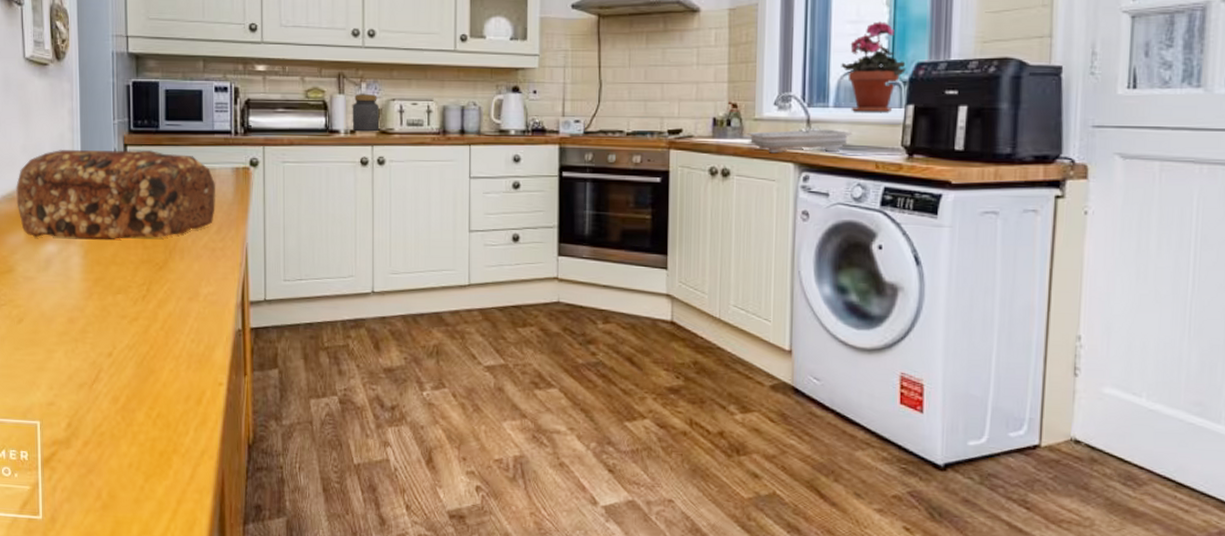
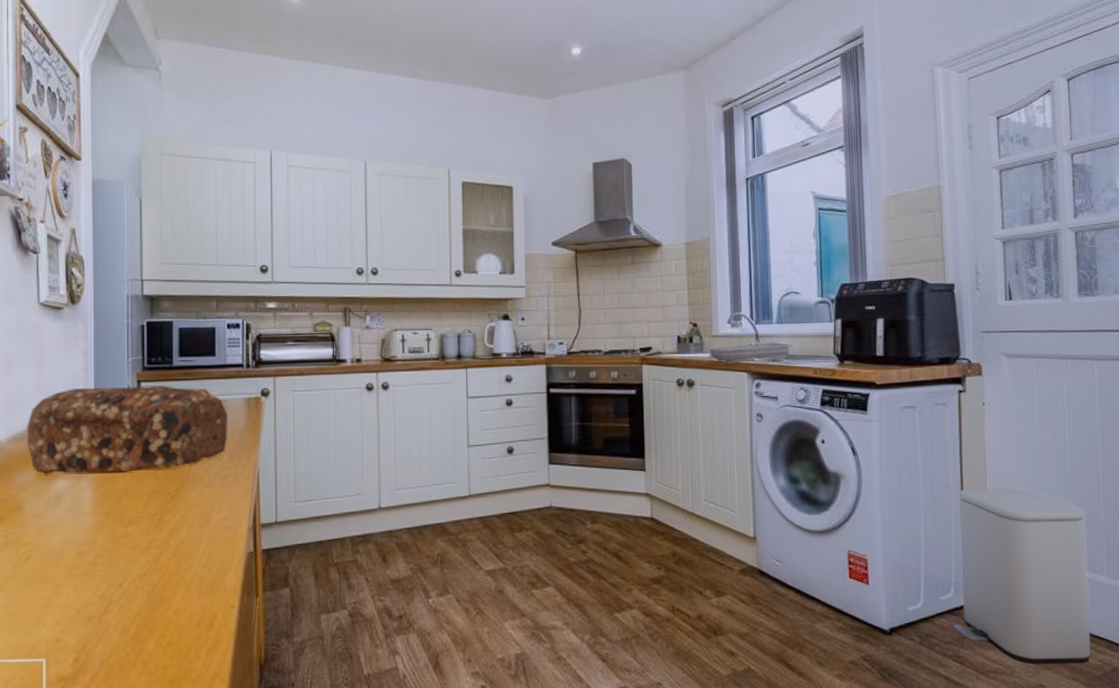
jar: present [353,94,379,132] -> none [359,326,383,360]
potted plant: present [841,20,906,114] -> none [780,250,833,328]
pedal bin: none [1023,312,1205,522] -> present [953,488,1091,664]

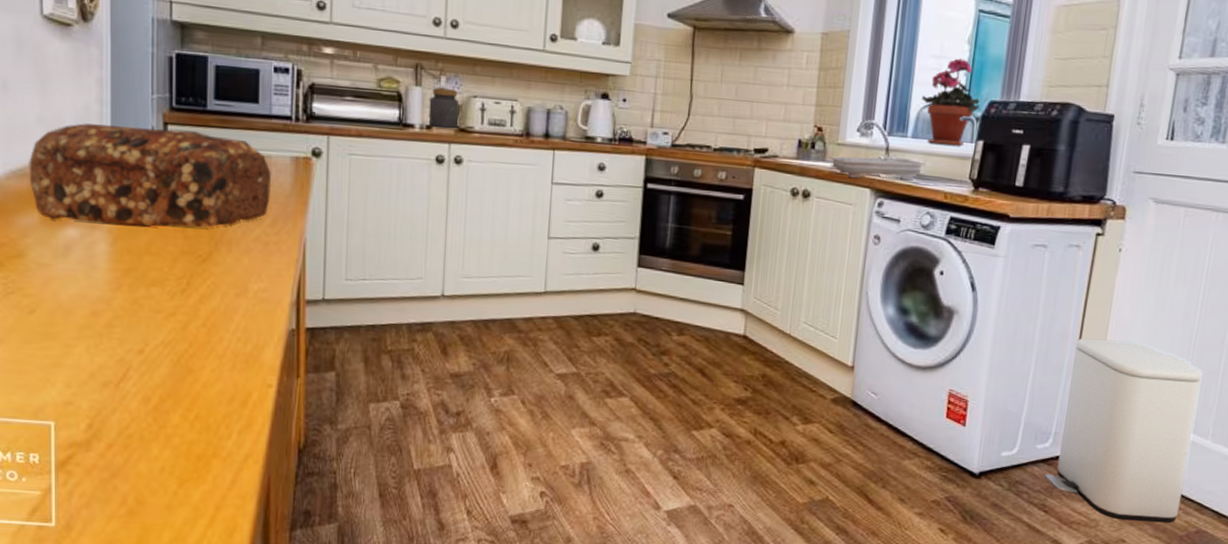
jar: none [359,326,383,360] -> present [429,88,459,129]
potted plant: none [780,250,833,328] -> present [921,57,980,148]

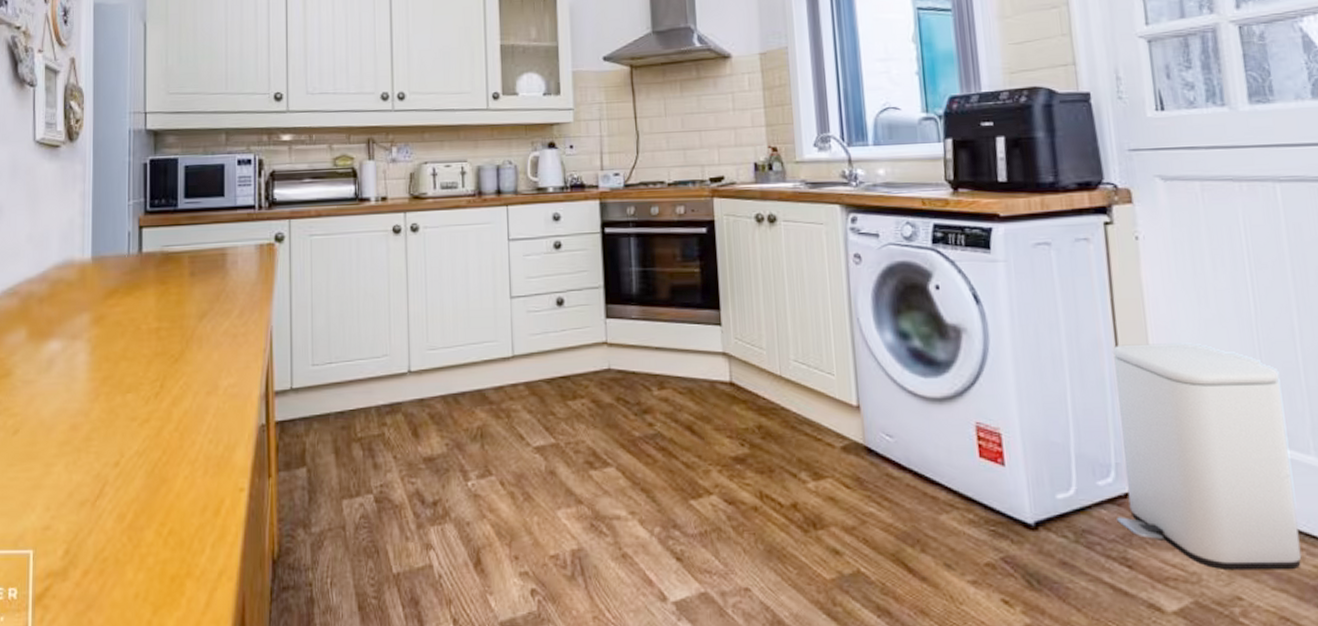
bread loaf: present [28,122,272,229] -> none [17,231,239,334]
jar: present [429,88,459,129] -> none [384,159,411,199]
dish rack: present [830,156,925,181] -> none [790,167,894,196]
potted plant: present [921,57,980,148] -> none [875,57,940,150]

